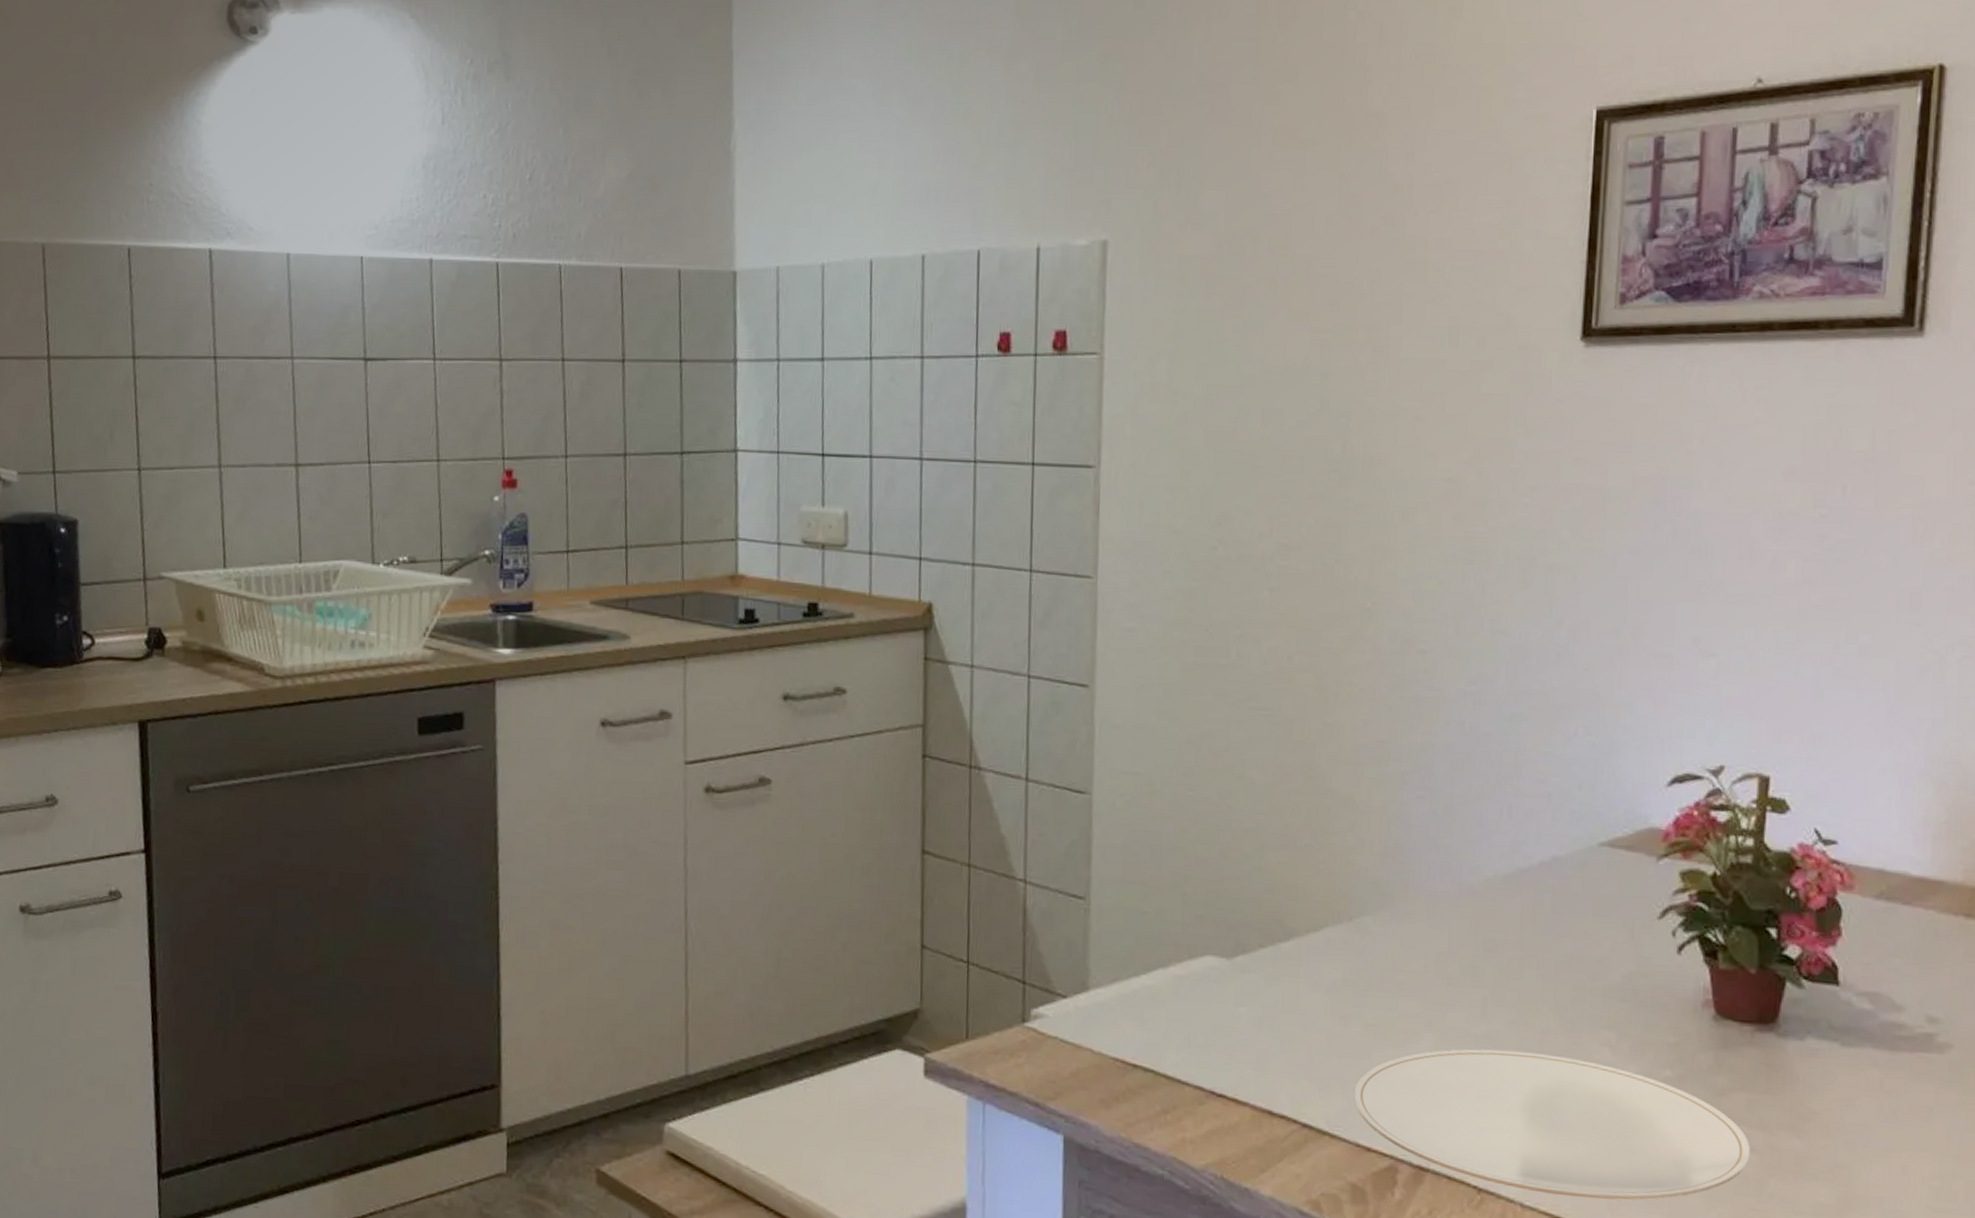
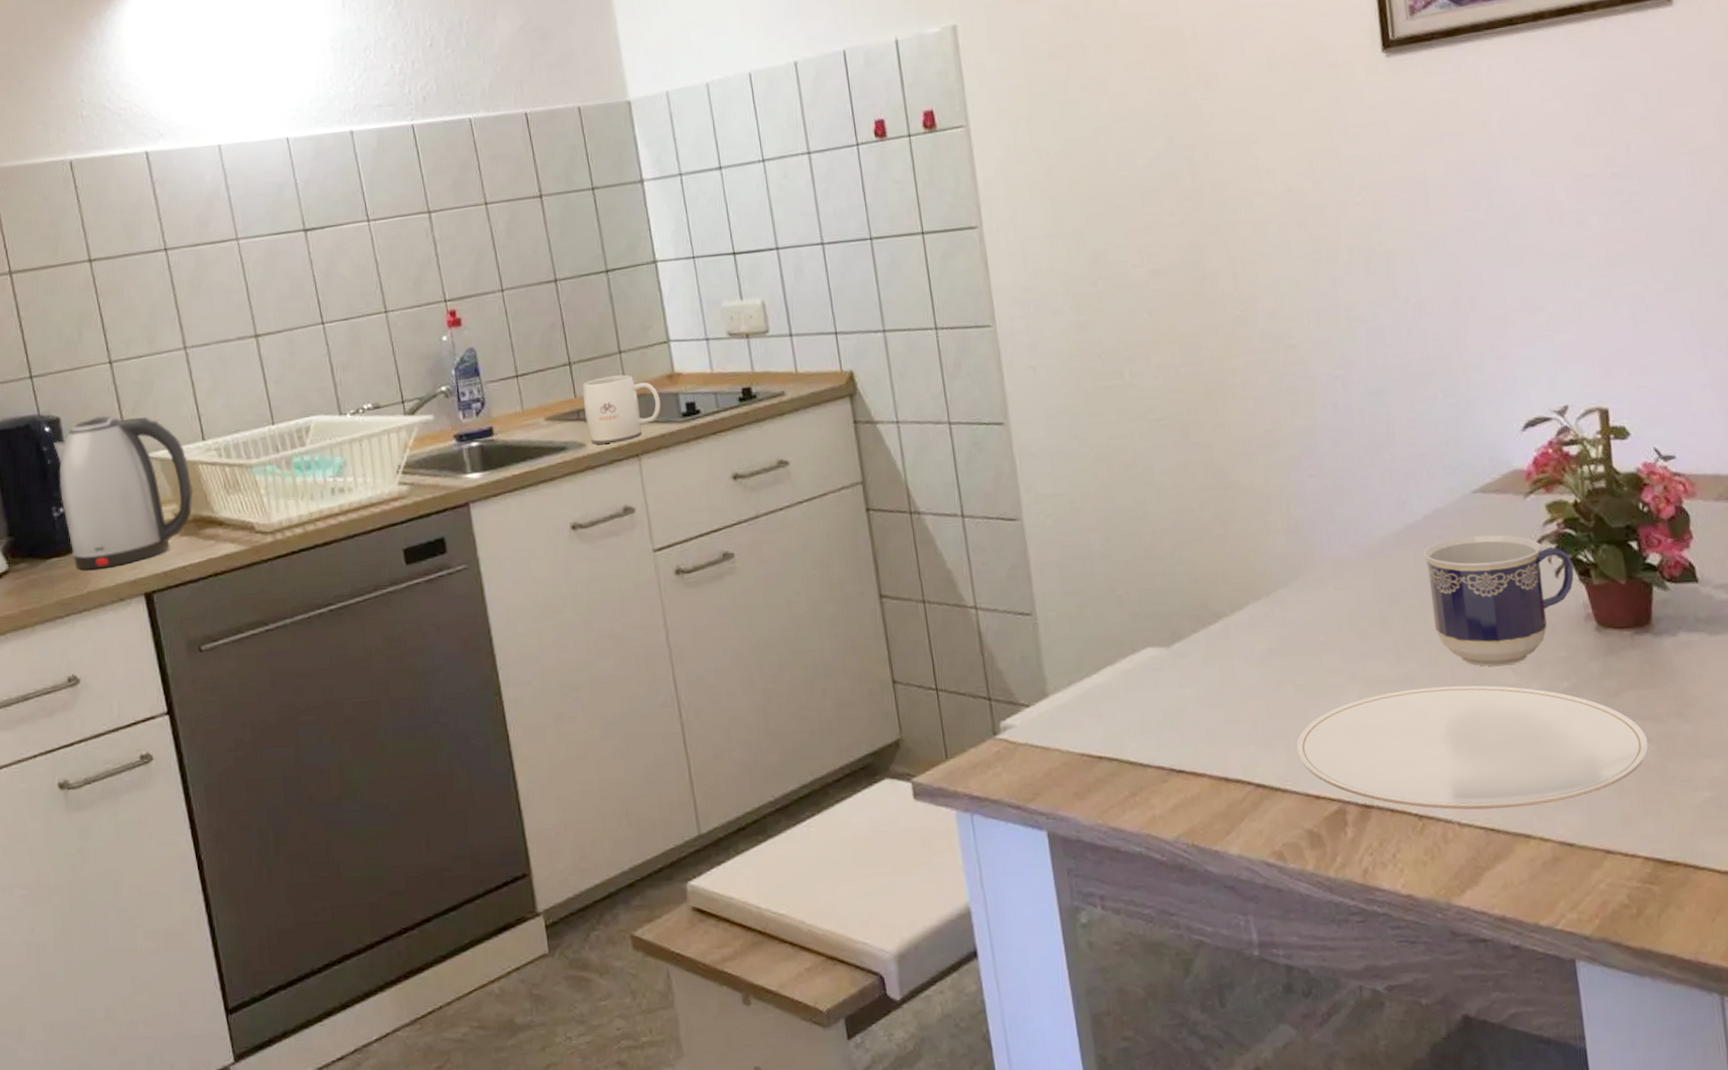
kettle: none [66,525,206,688] -> present [53,416,194,570]
mug: none [634,567,718,641] -> present [582,374,661,445]
cup: none [1531,891,1700,1042] -> present [1423,534,1574,667]

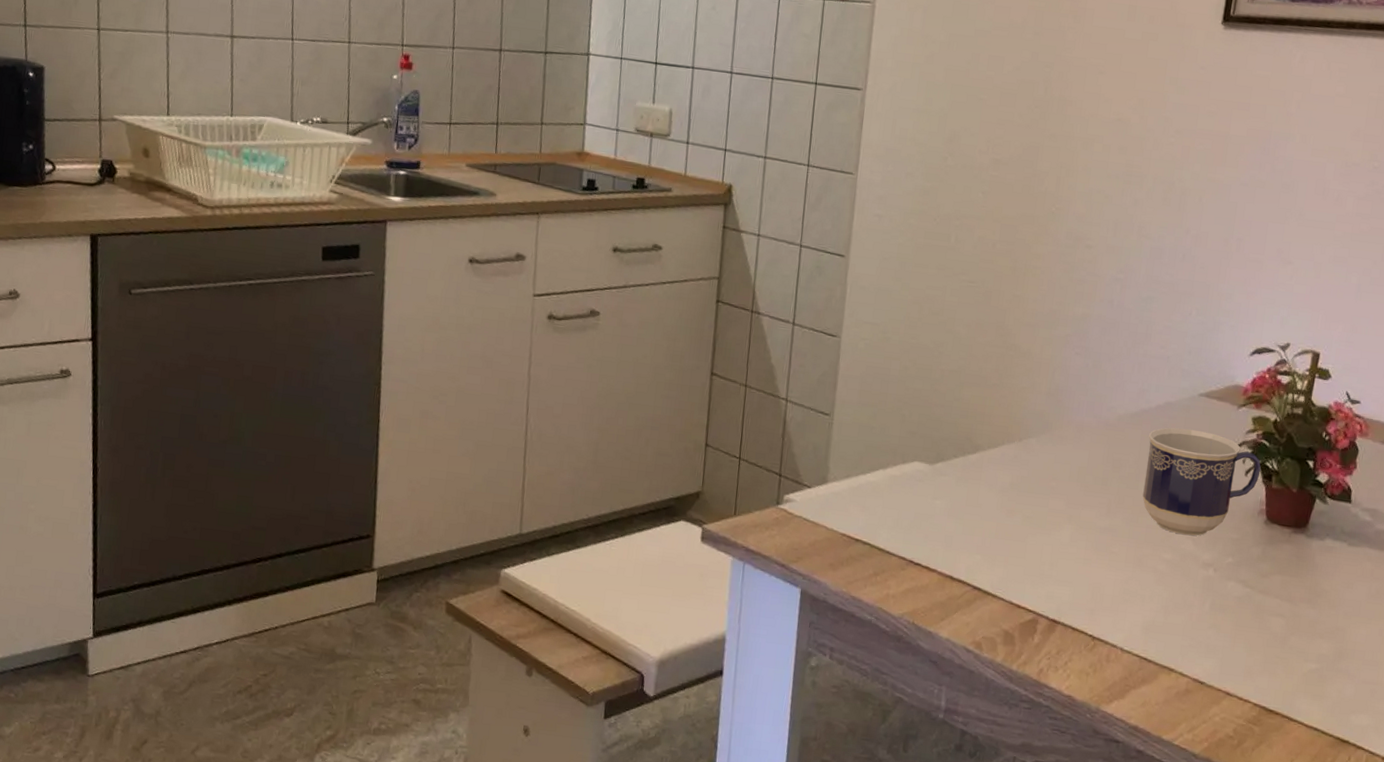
kettle: present [53,416,194,570] -> none [32,73,151,206]
mug: present [582,374,661,445] -> none [500,141,567,200]
plate: present [1296,685,1649,810] -> none [1011,537,1281,649]

